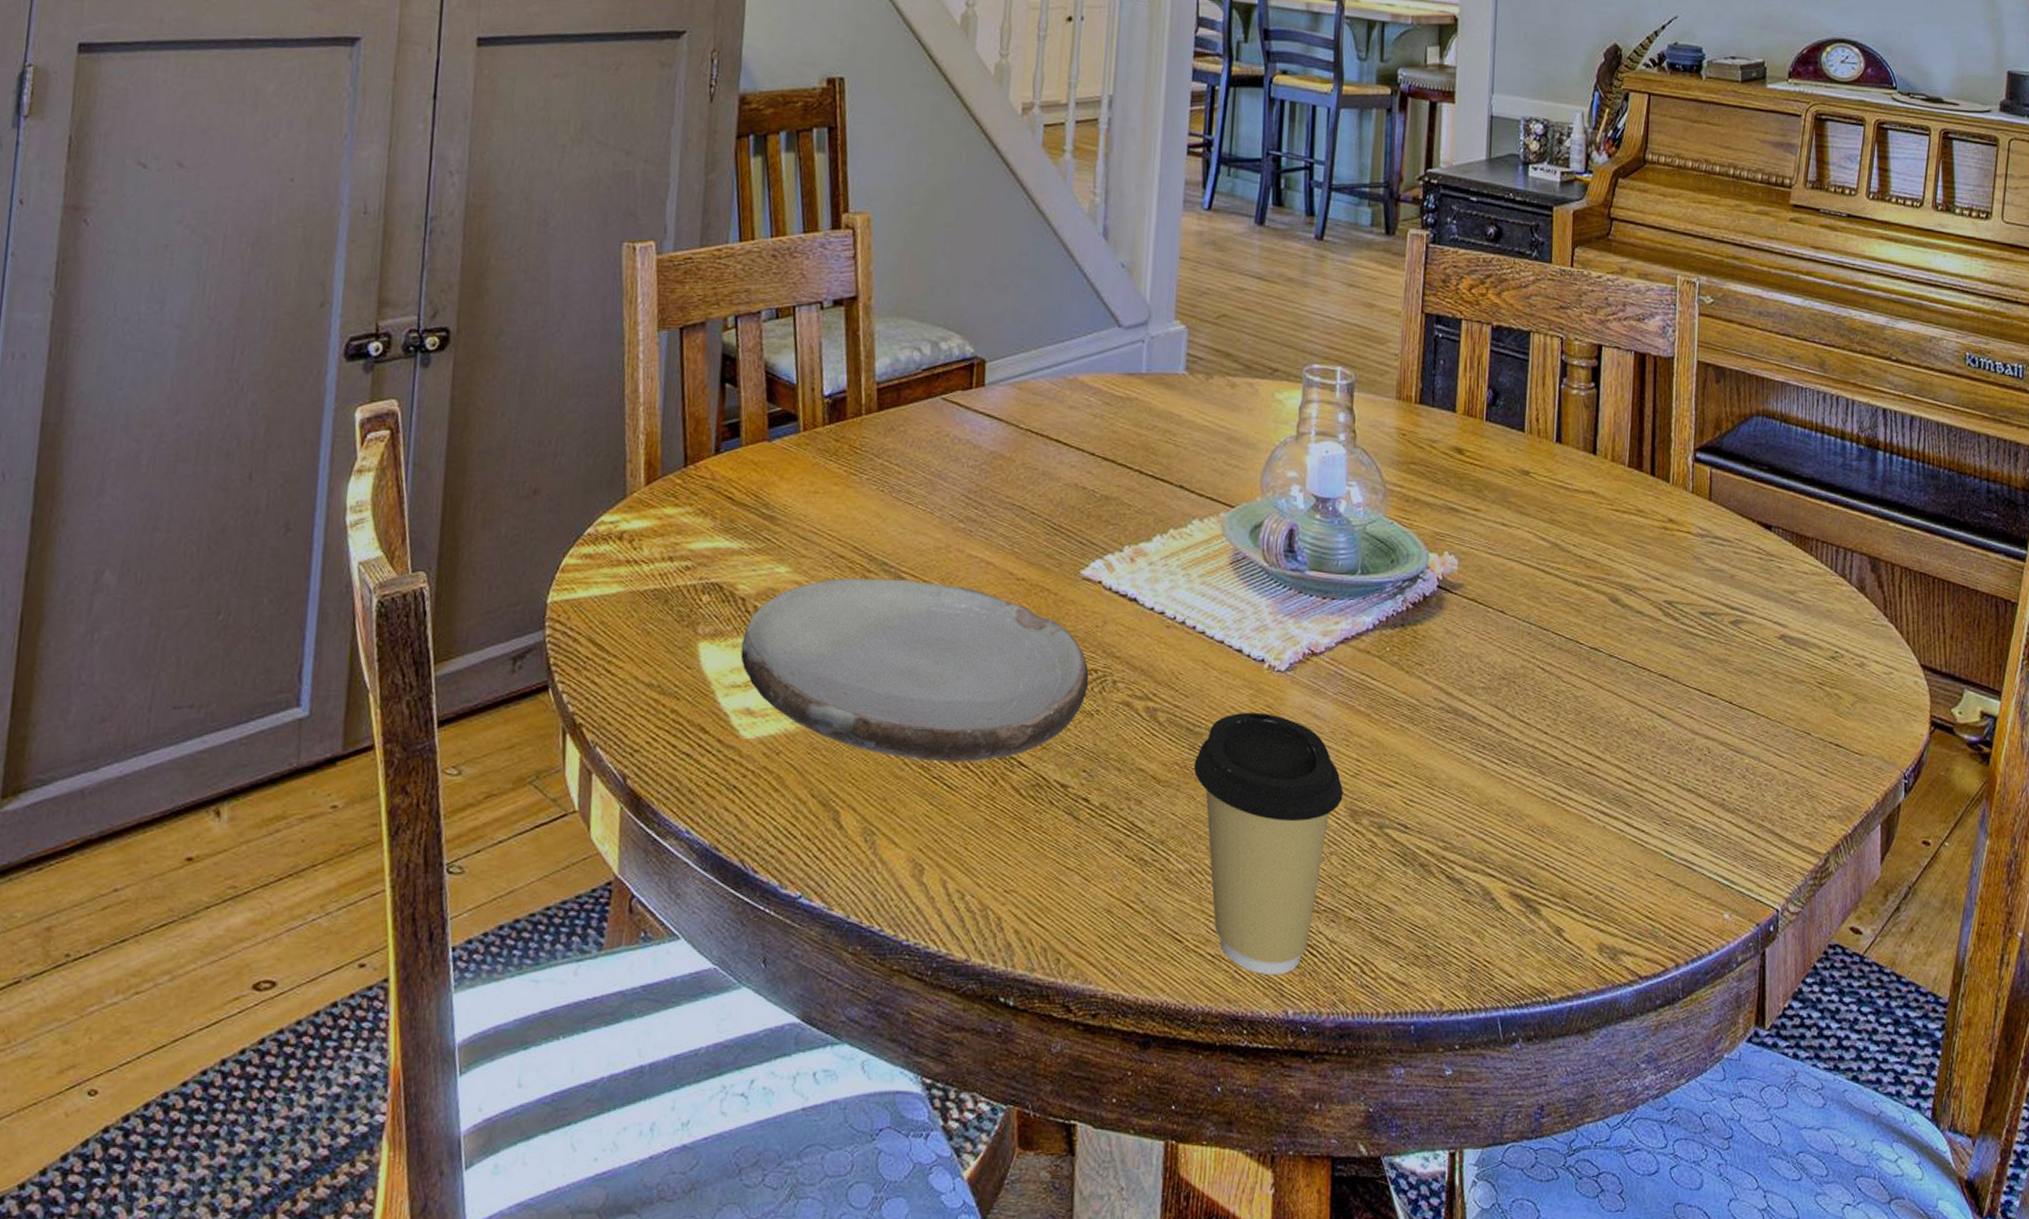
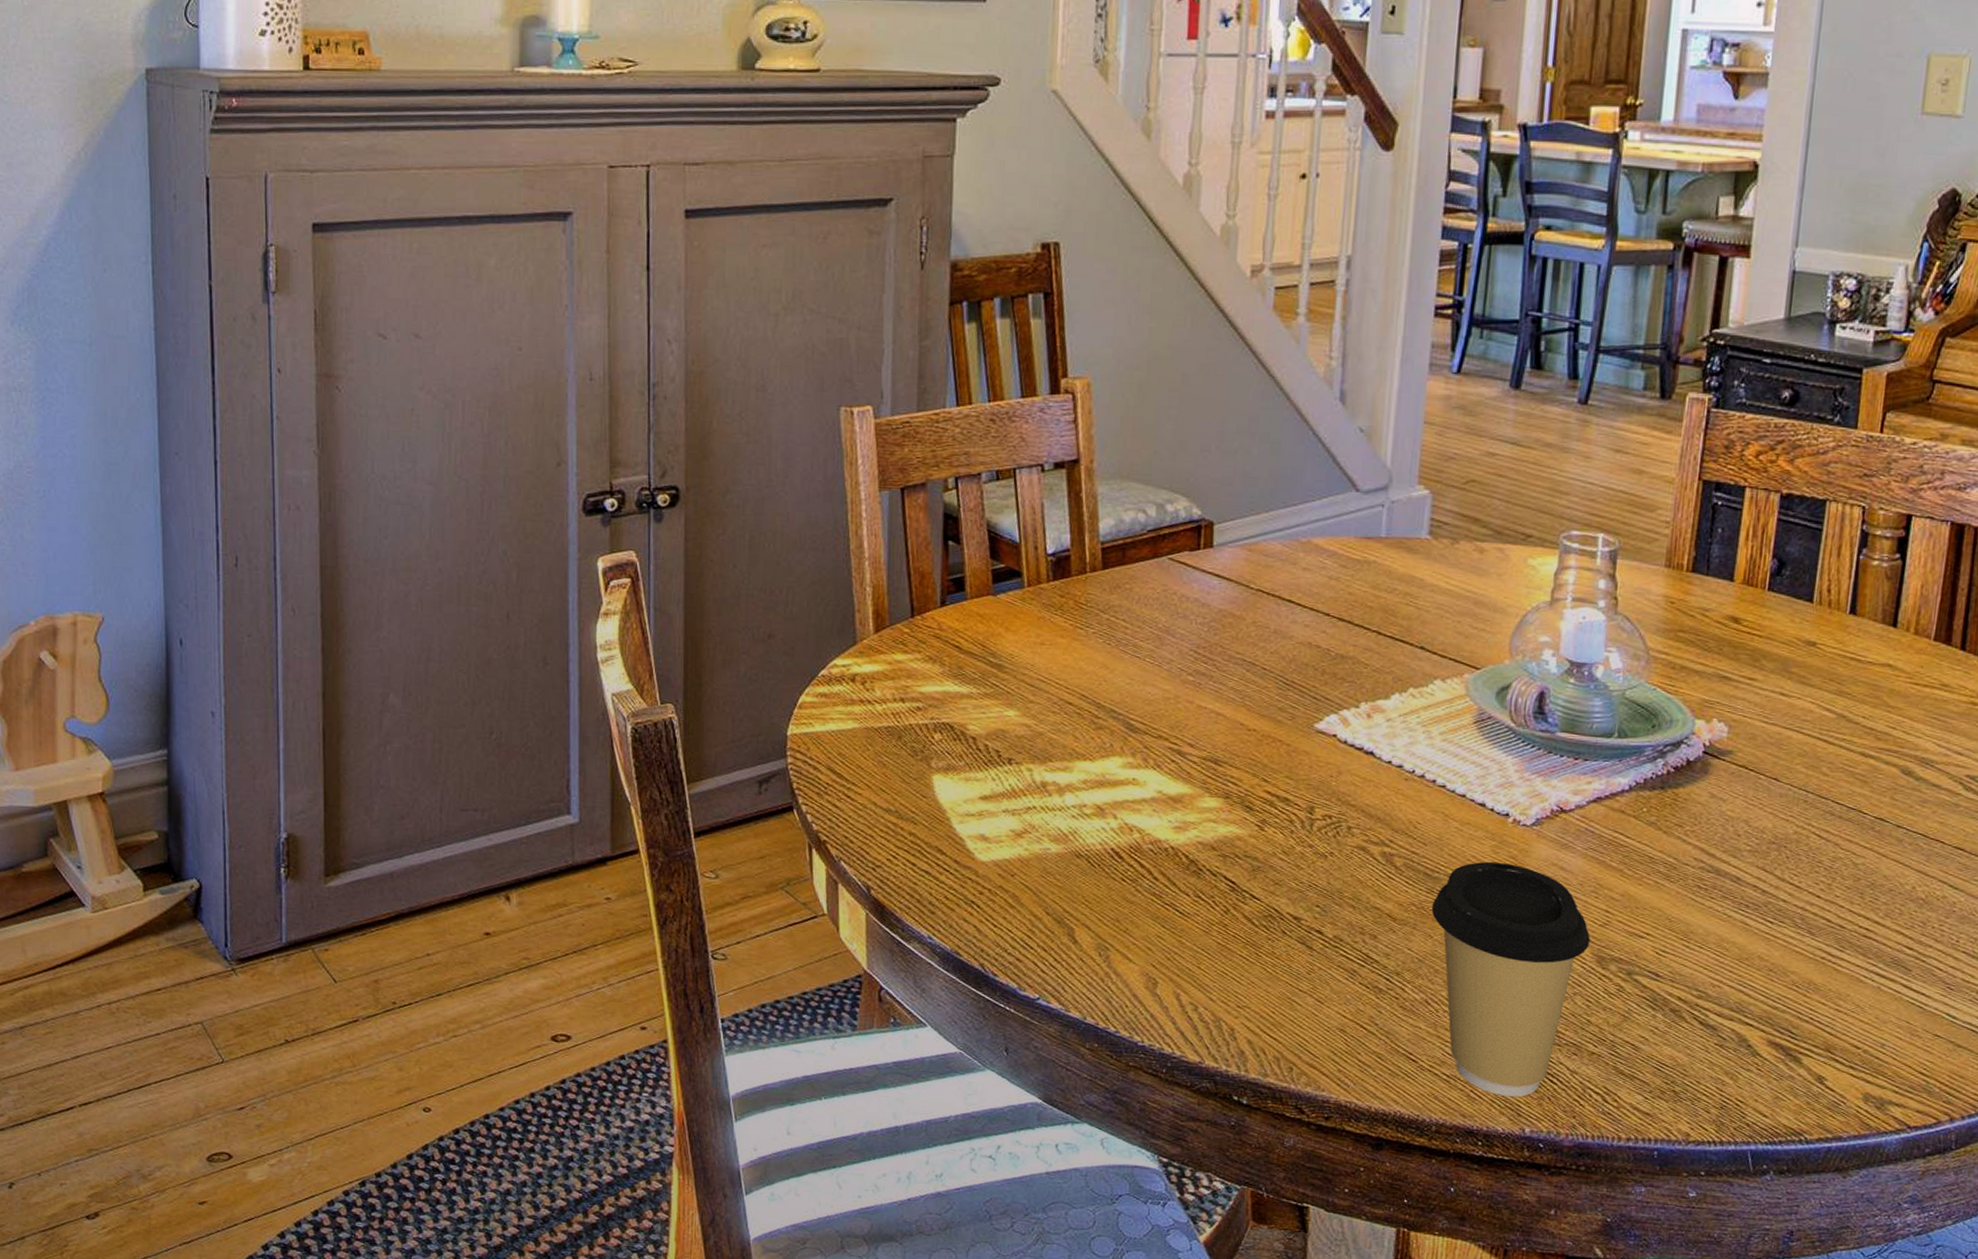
plate: present [740,578,1089,762] -> none [973,722,1323,893]

